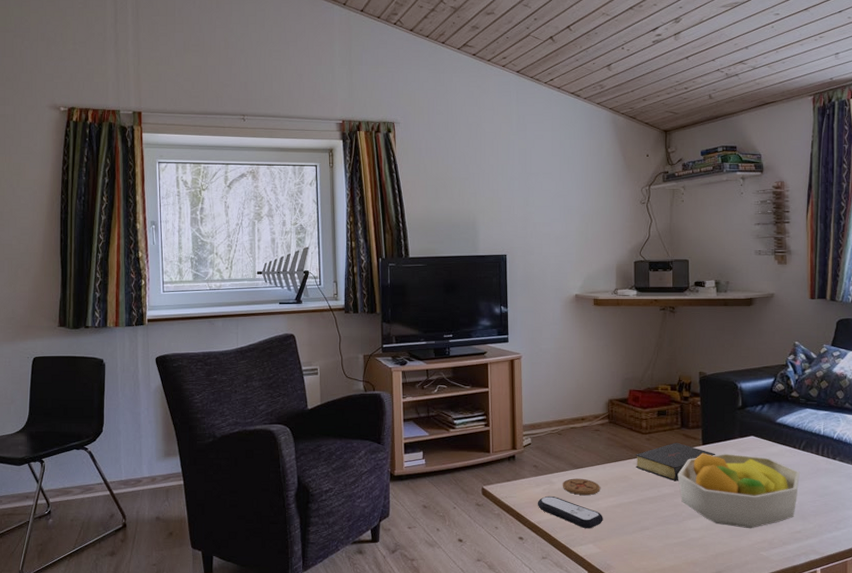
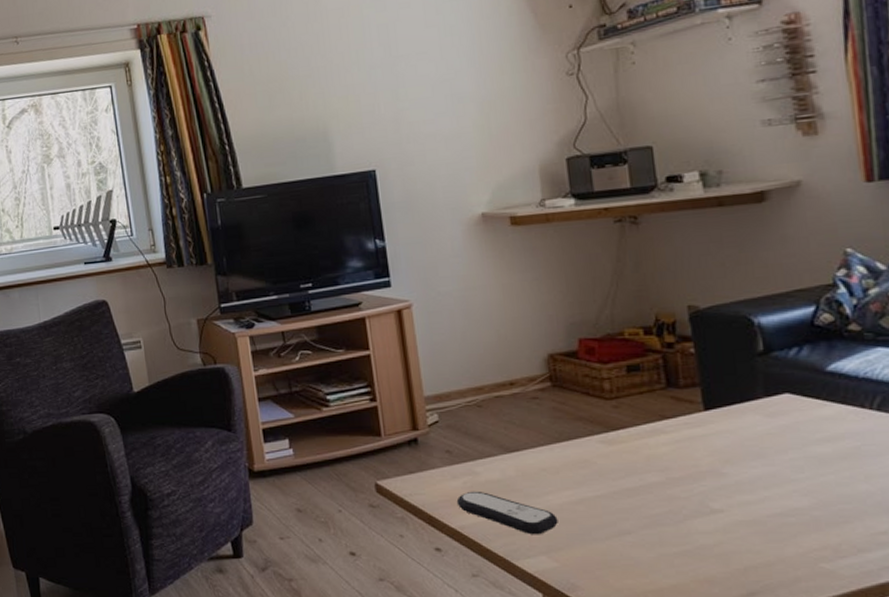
coaster: present [562,478,600,495] -> none [490,465,549,488]
bible: present [636,442,716,481] -> none [598,408,728,465]
fruit bowl: present [677,453,800,529] -> none [668,420,877,530]

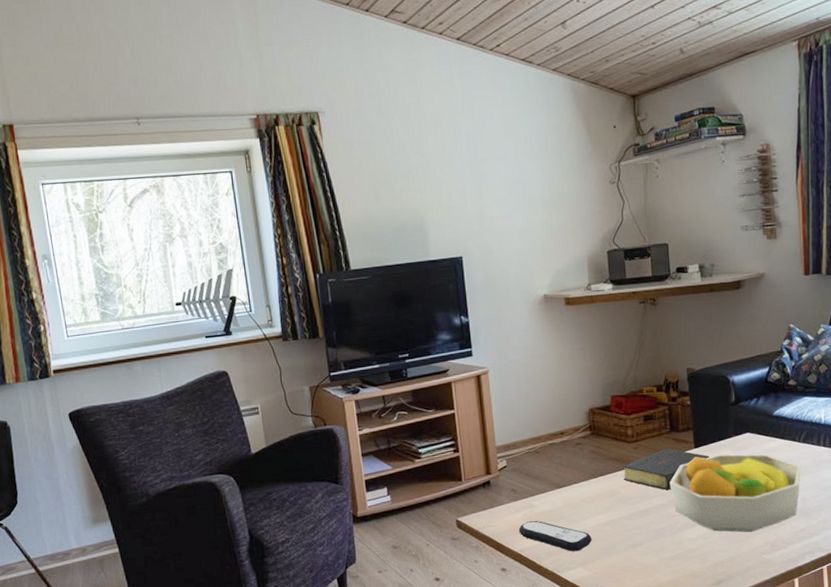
bible: none [598,408,728,465] -> present [623,448,710,491]
fruit bowl: none [668,420,877,530] -> present [669,454,801,533]

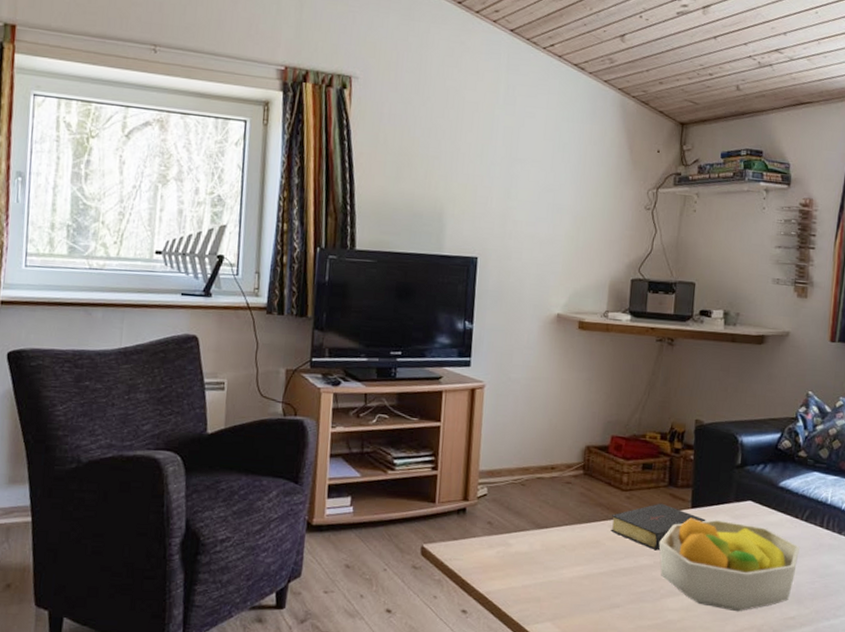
remote control: present [518,520,592,552] -> none [488,560,567,604]

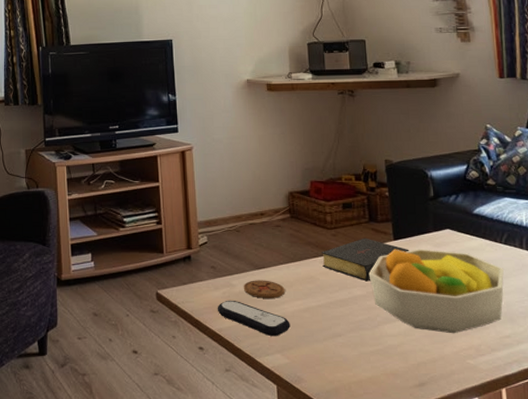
remote control: none [488,560,567,604] -> present [217,300,290,337]
coaster: none [520,540,566,562] -> present [243,280,285,298]

